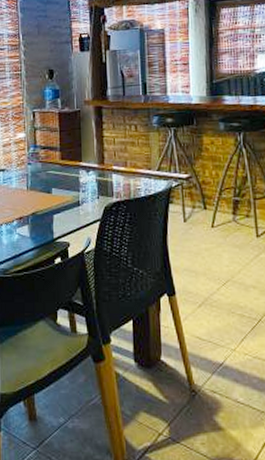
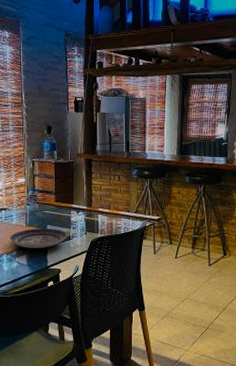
plate: none [8,192,77,217] -> present [9,228,68,248]

